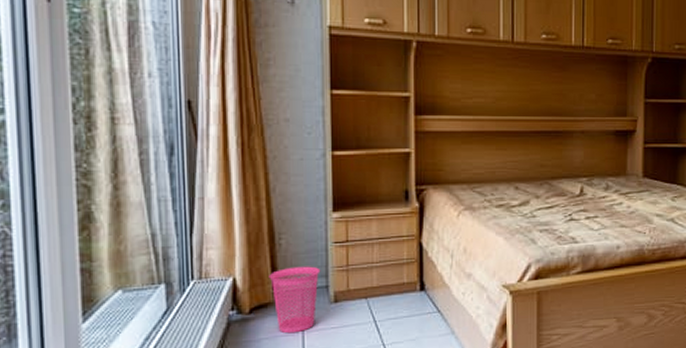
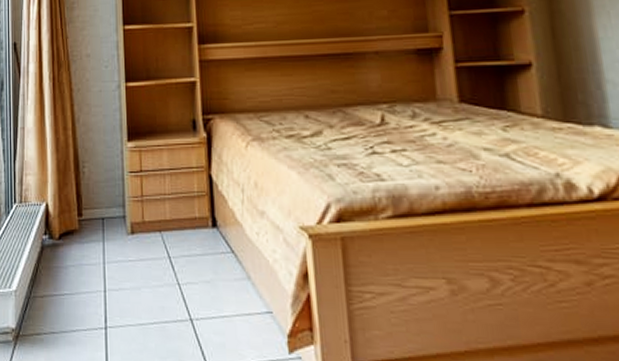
waste basket: present [268,266,321,334] -> none [74,195,118,263]

